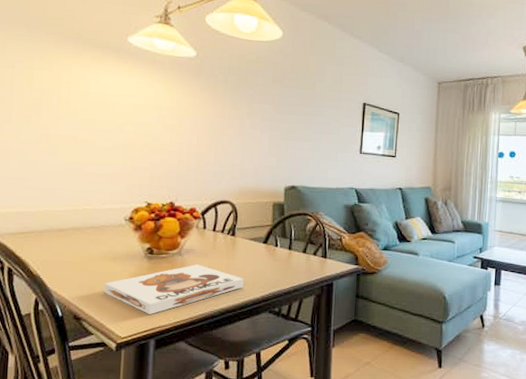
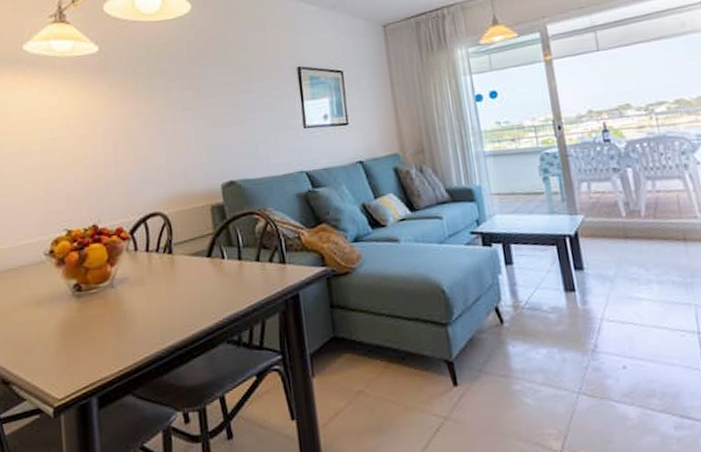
board game: present [104,264,244,314] -> none [32,295,192,366]

